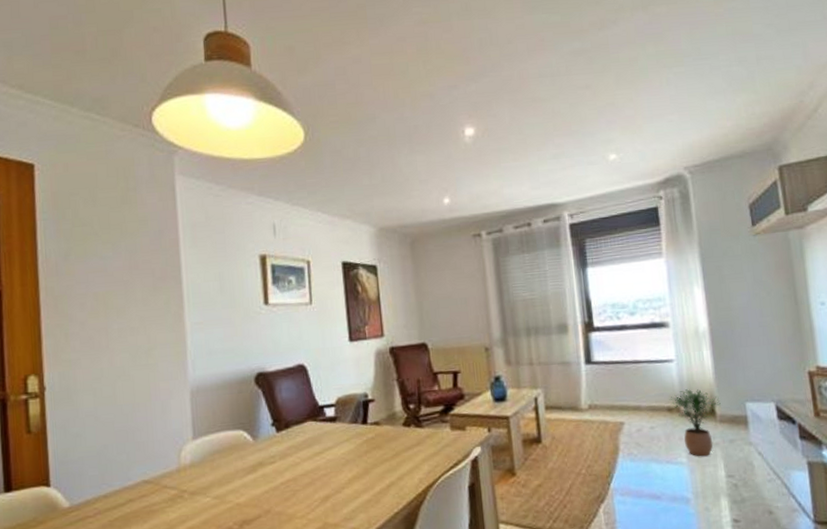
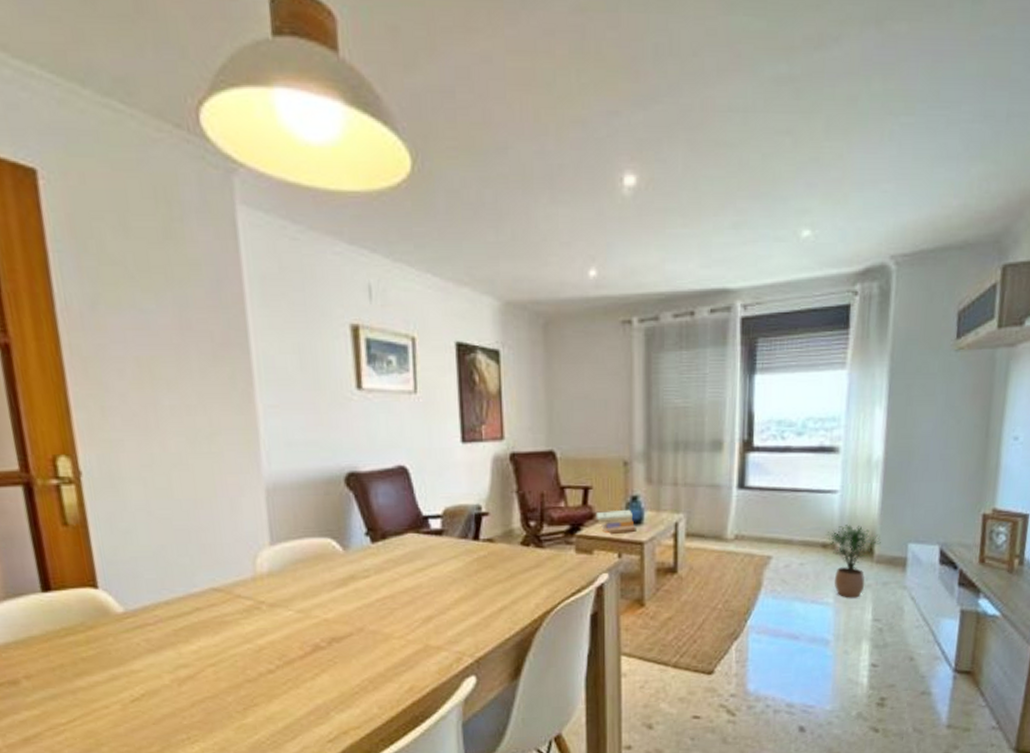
books: none [465,388,502,412] -> present [595,509,636,535]

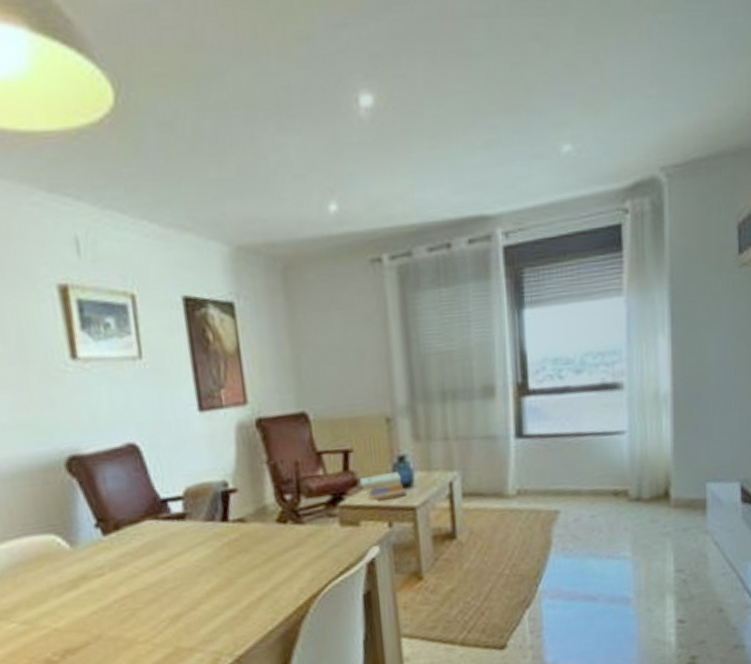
potted plant: present [825,525,881,598] -> none [616,468,677,549]

